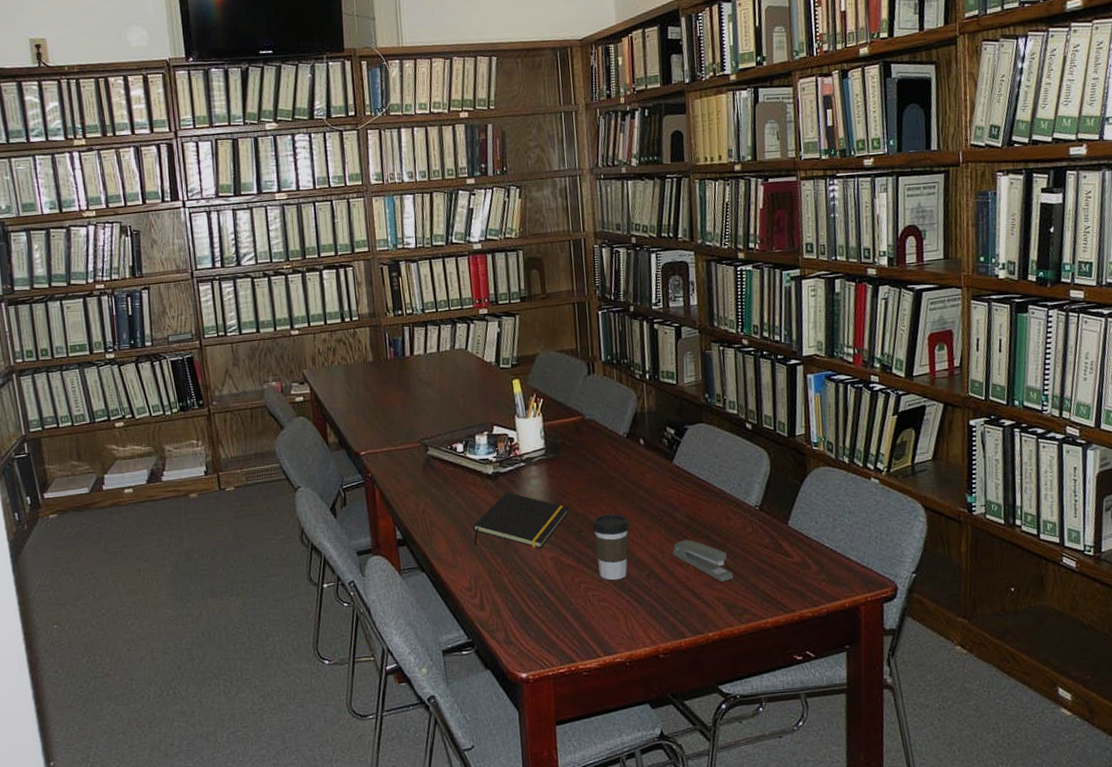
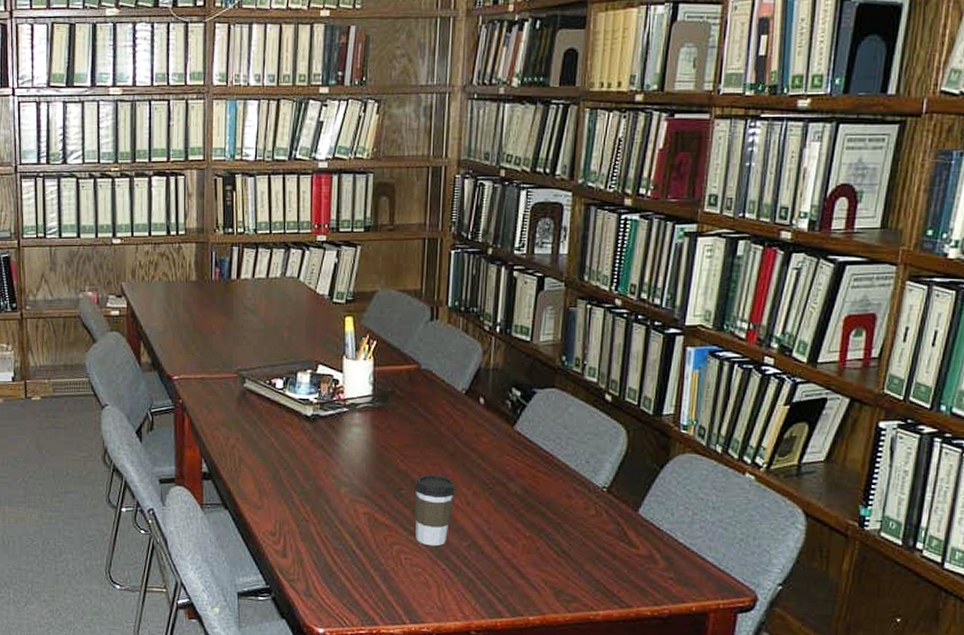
notepad: present [472,492,569,548] -> none [283,437,391,501]
stapler: present [672,539,734,581] -> none [500,513,566,564]

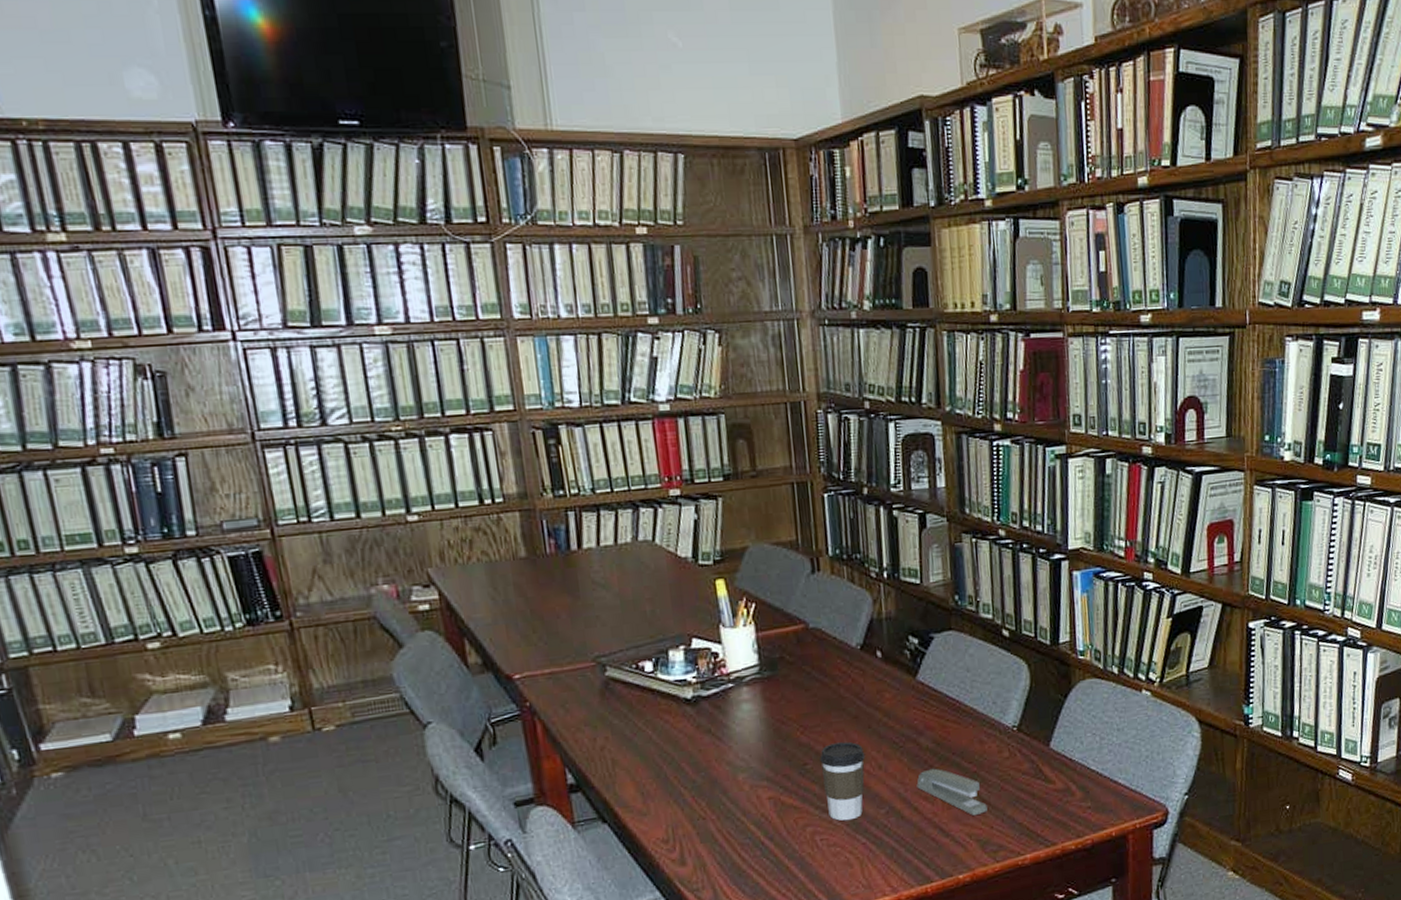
stapler: none [500,513,566,564] -> present [916,768,988,815]

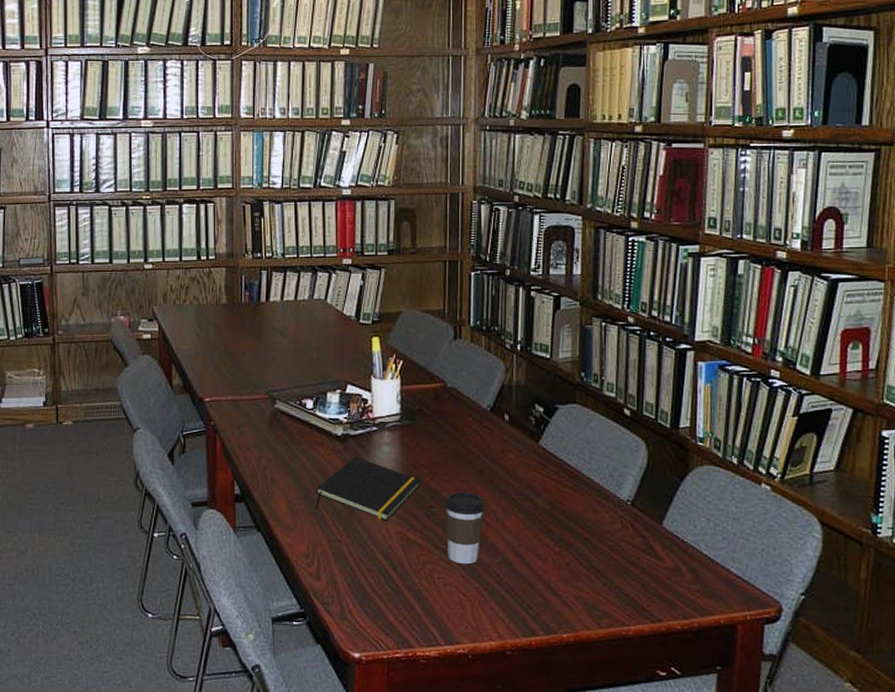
notepad: none [667,719,790,787] -> present [315,456,421,520]
stapler: present [916,768,988,815] -> none [530,528,596,579]

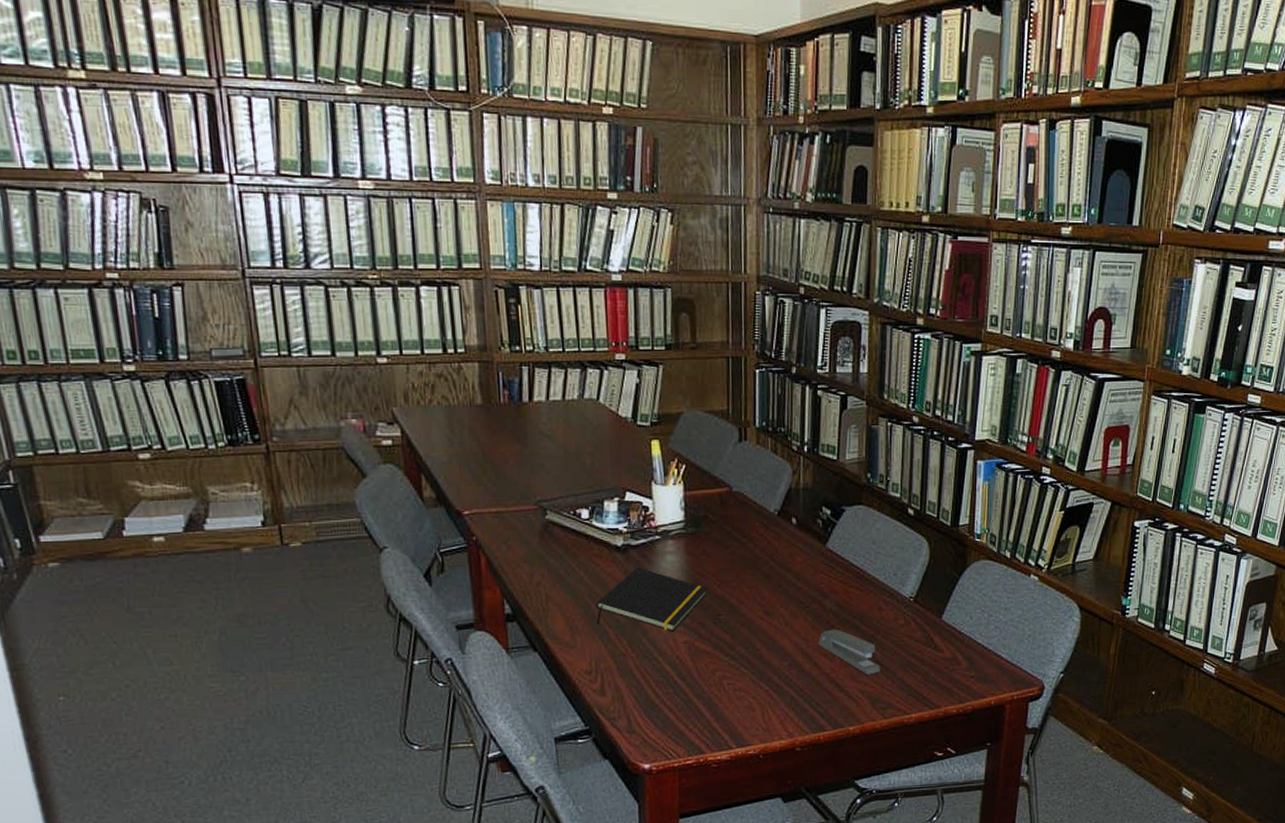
coffee cup: present [445,492,486,565] -> none [733,598,774,669]
stapler: none [530,528,596,579] -> present [818,629,880,674]

